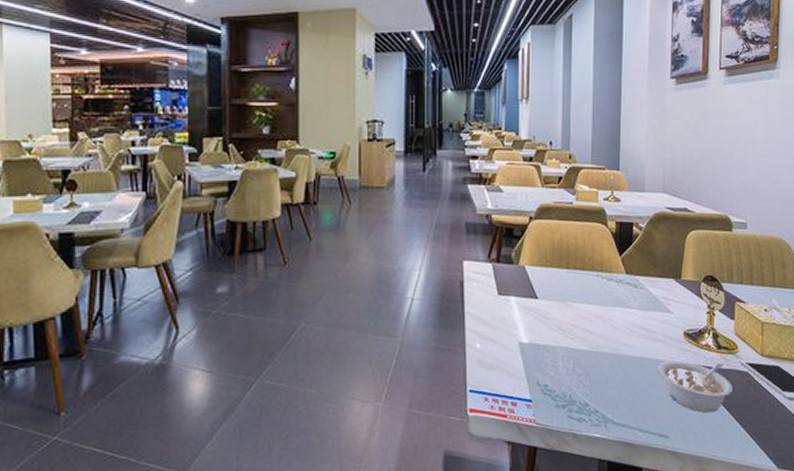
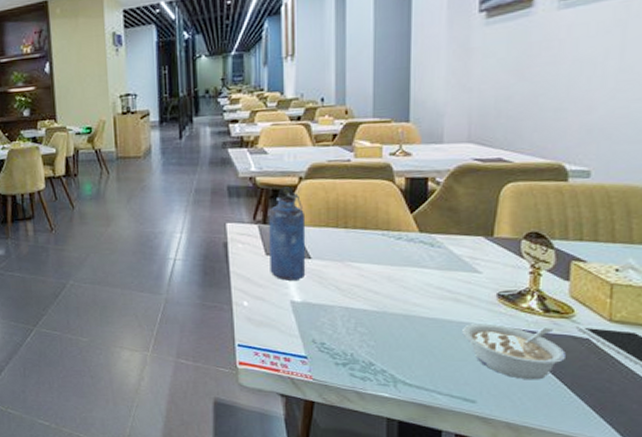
water bottle: none [501,226,534,321] -> present [269,187,306,281]

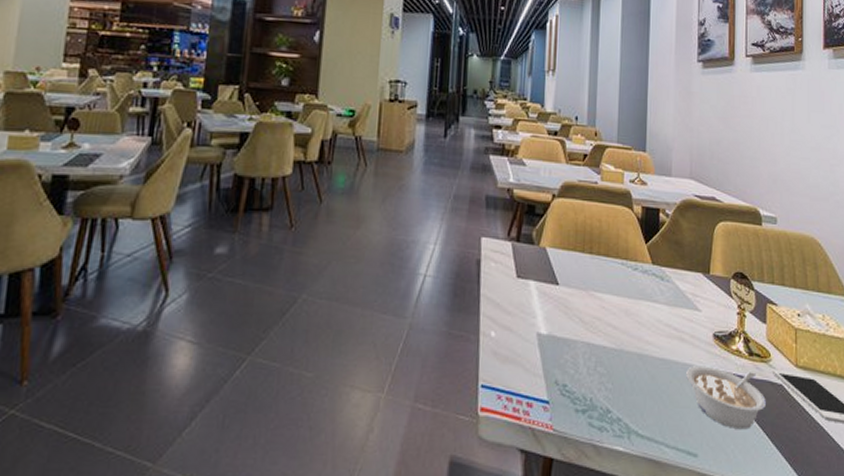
water bottle: present [269,187,306,281] -> none [519,203,556,309]

